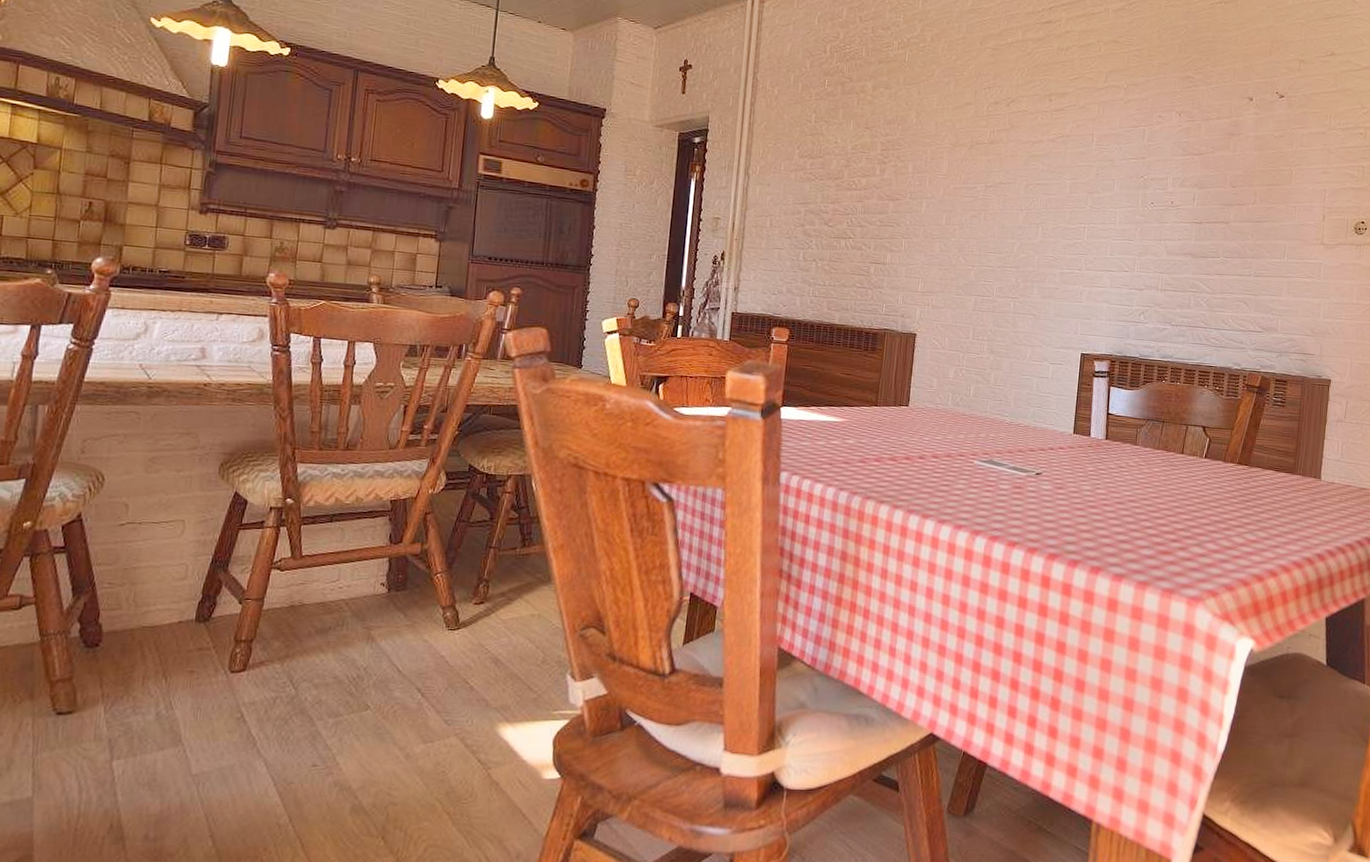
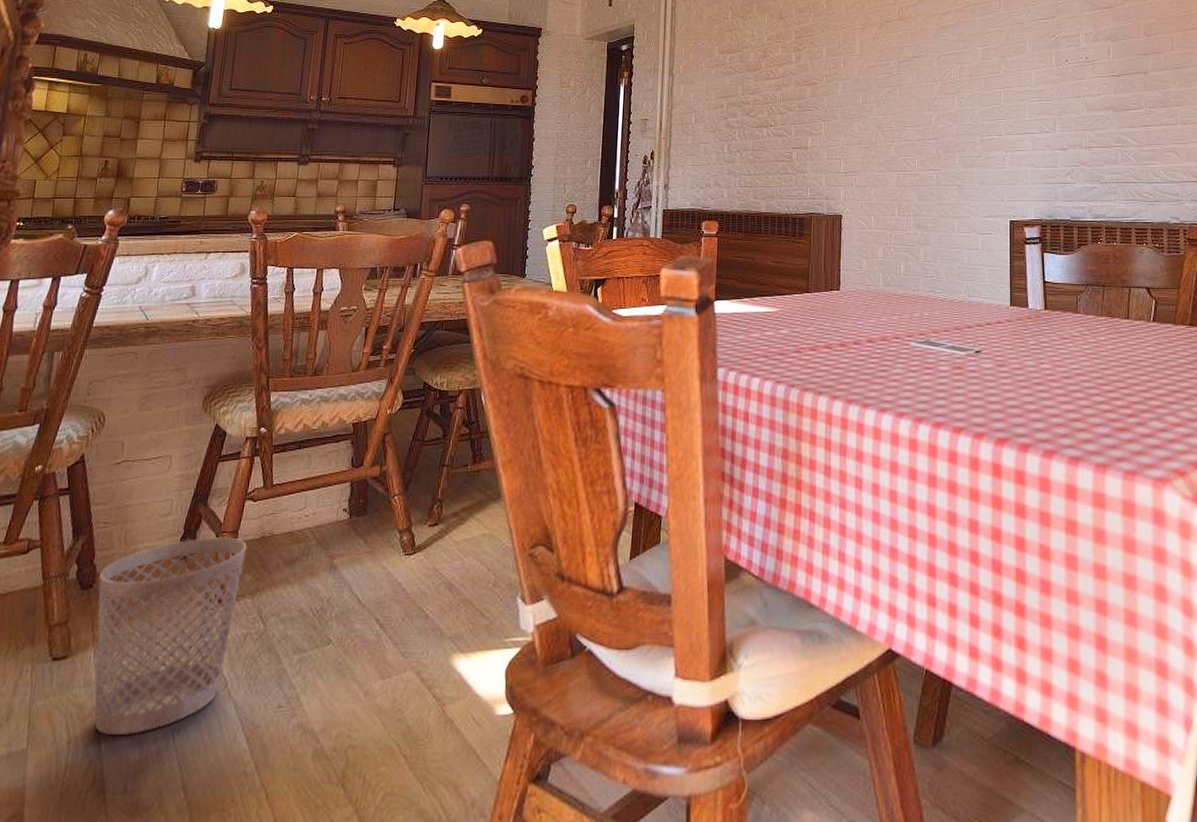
wastebasket: none [104,603,275,787] -> present [95,537,247,735]

